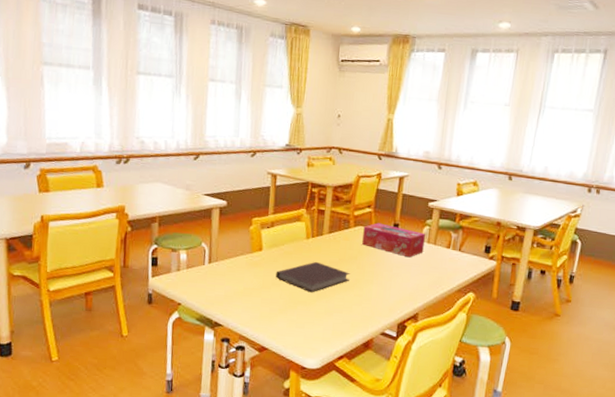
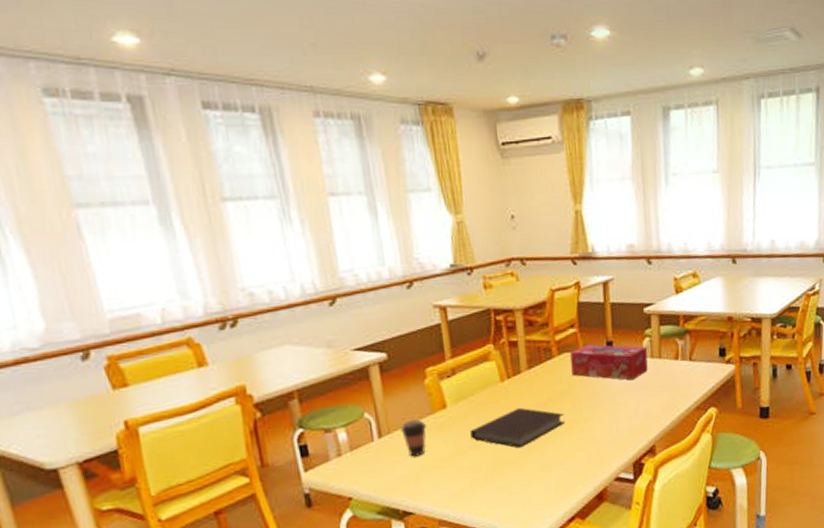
coffee cup: none [225,255,245,283] -> present [399,420,427,457]

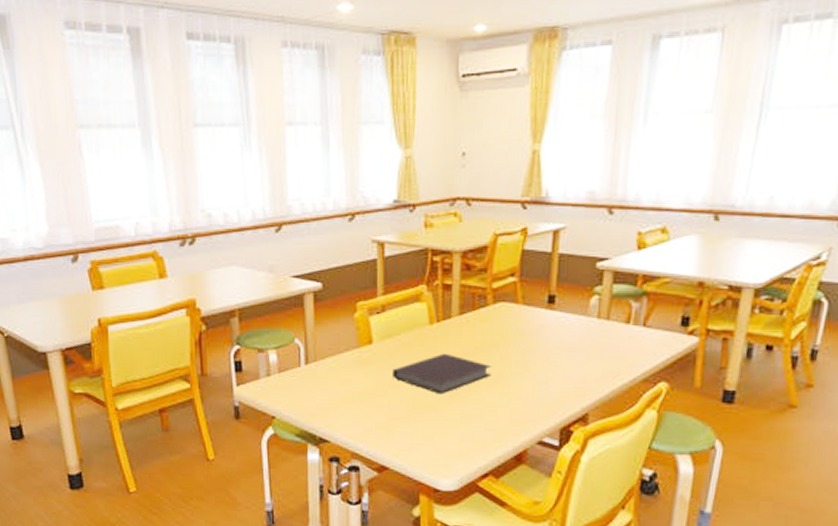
coffee cup: present [399,420,427,457] -> none [325,352,351,387]
tissue box: present [570,344,648,380] -> none [505,296,594,340]

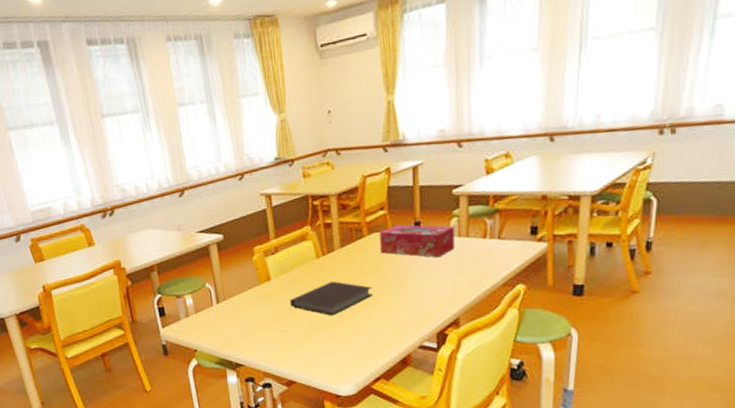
tissue box: none [505,296,594,340] -> present [379,224,455,258]

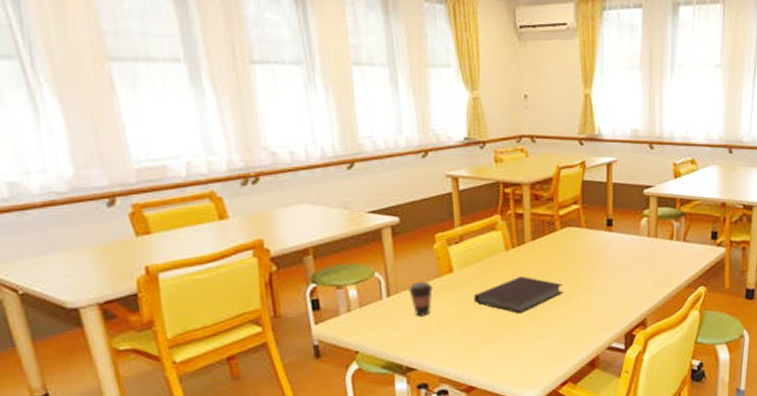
coffee cup: none [233,290,254,320] -> present [407,282,433,316]
tissue box: present [379,224,455,258] -> none [572,220,644,257]

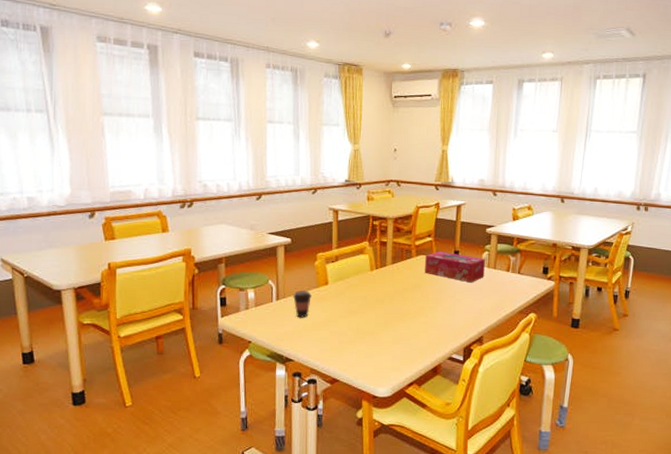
notebook: present [474,276,563,314] -> none [343,292,415,323]
tissue box: none [572,220,644,257] -> present [425,251,485,283]

